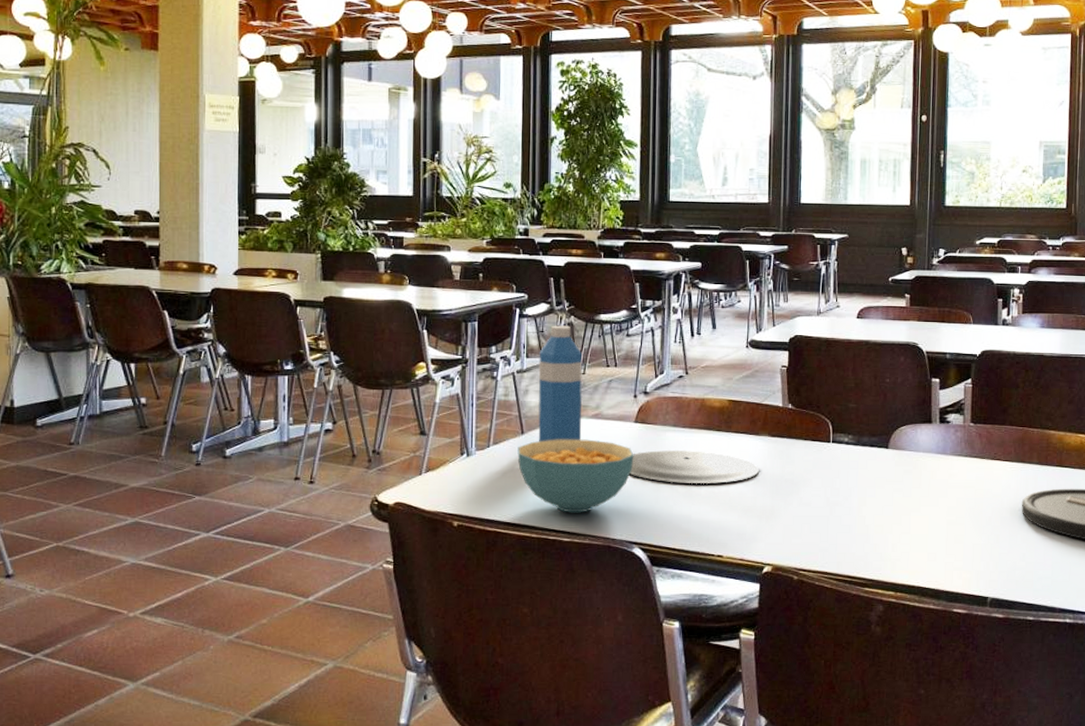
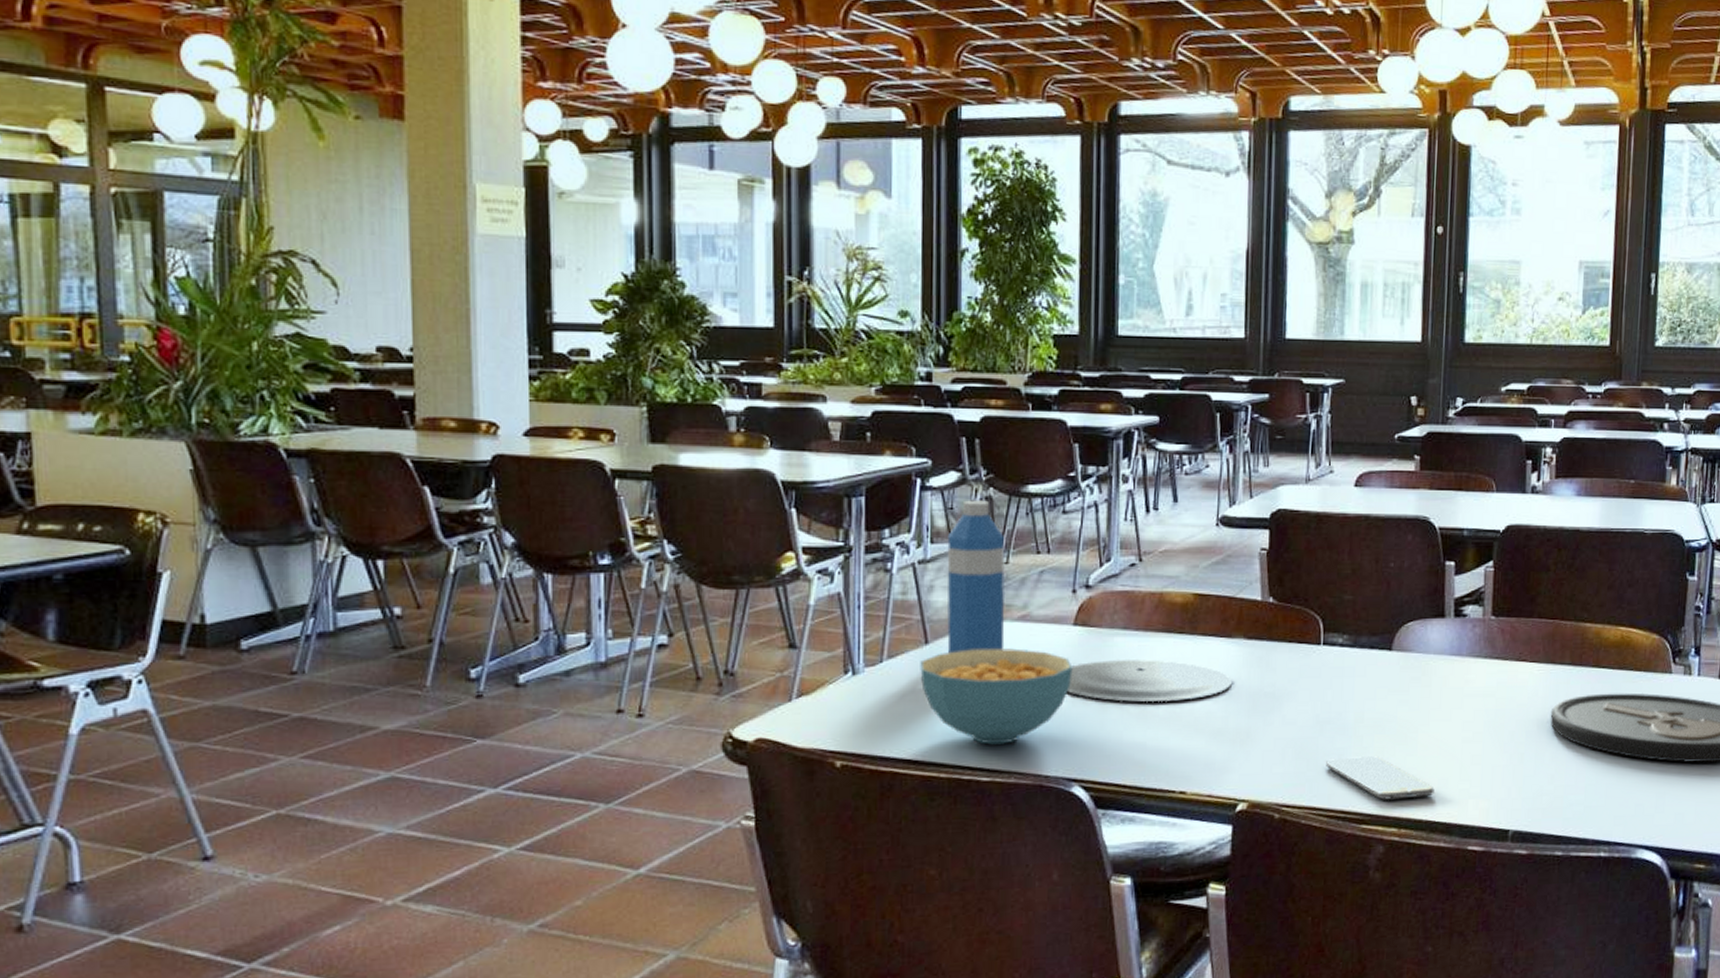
smartphone: none [835,533,925,568] -> present [1326,756,1435,800]

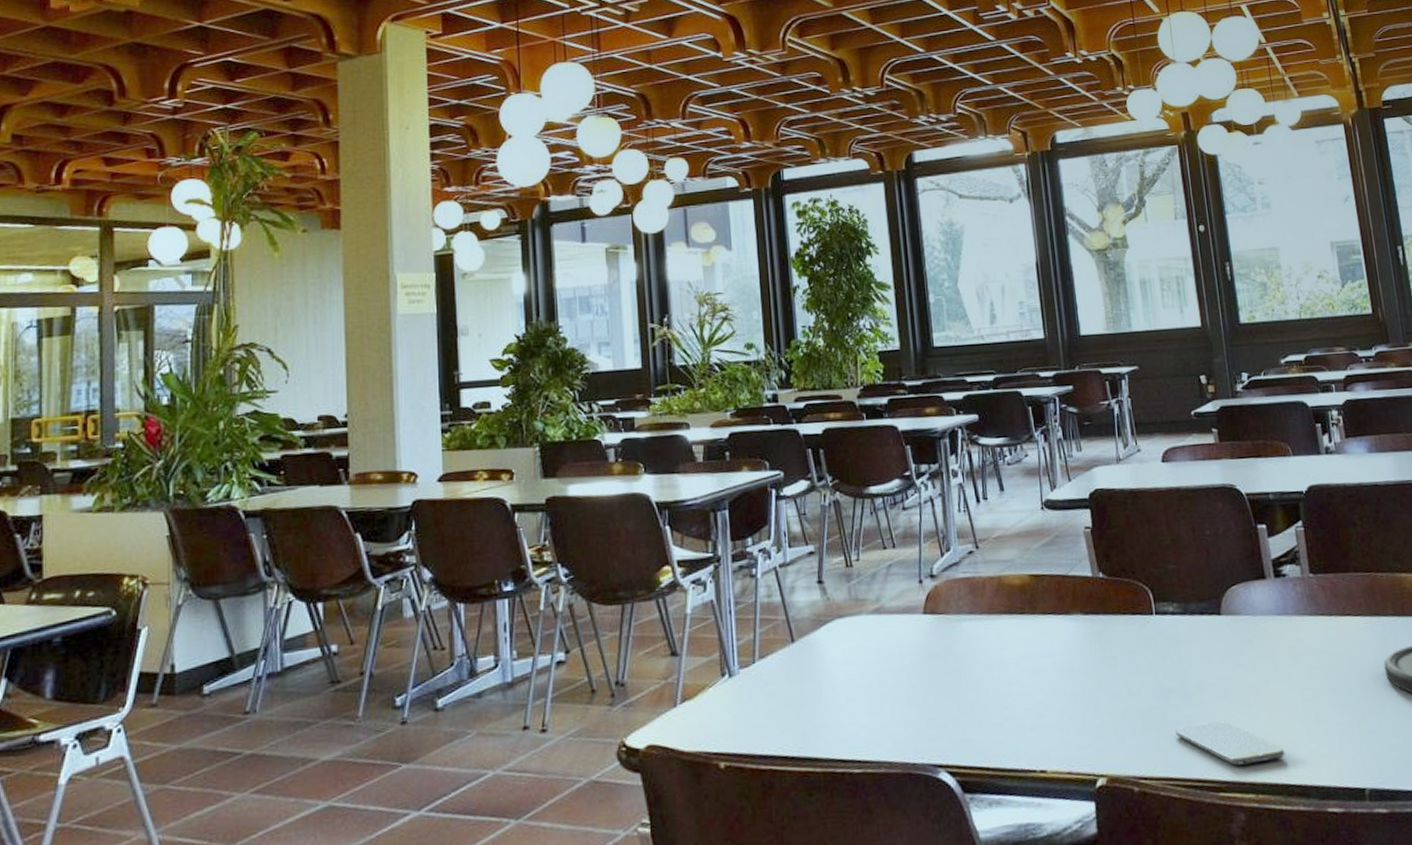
cereal bowl: present [920,648,1073,745] -> none [788,640,928,736]
water bottle: present [946,500,1006,654] -> none [803,504,863,651]
plate: present [1067,658,1232,703] -> none [924,641,1075,685]

